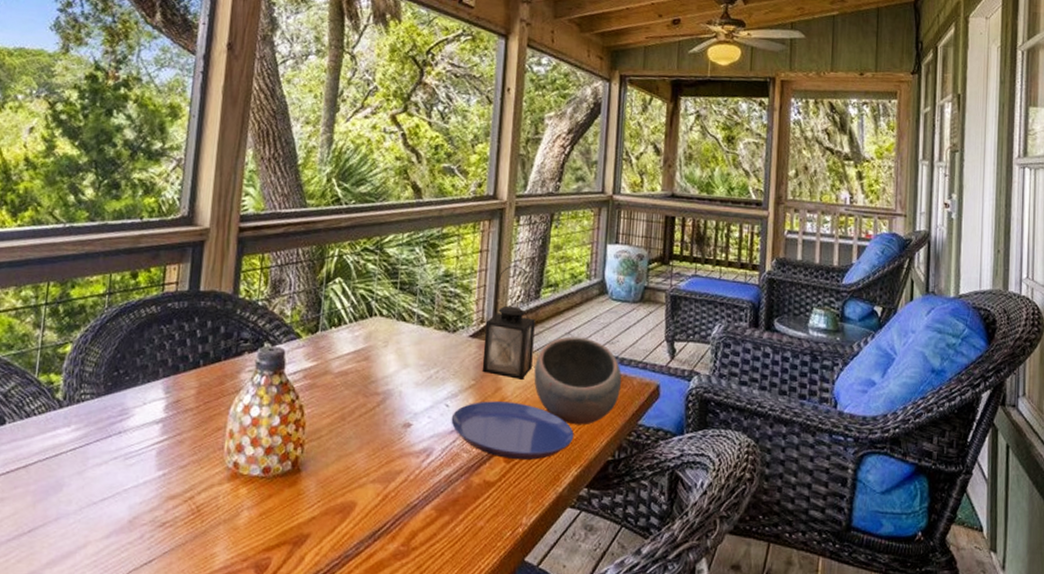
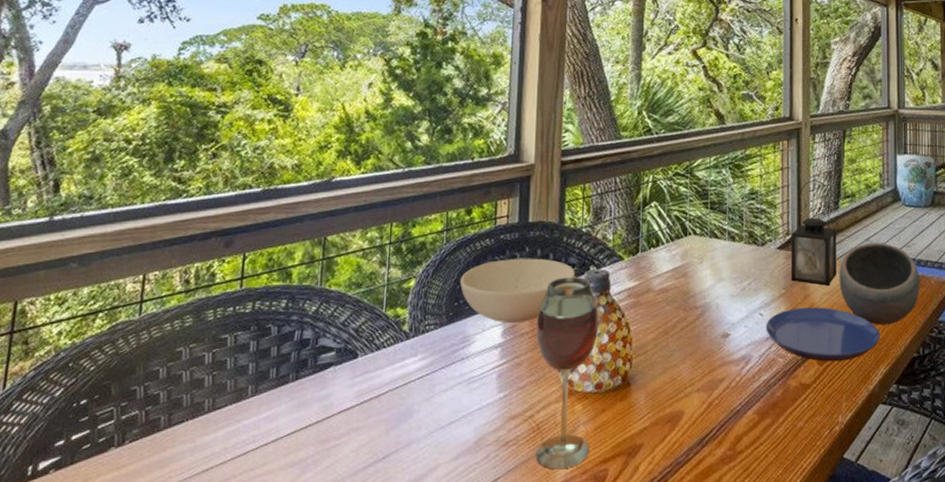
bowl: none [120,328,248,399] -> present [459,258,575,324]
wineglass: none [193,352,271,555] -> present [535,277,599,470]

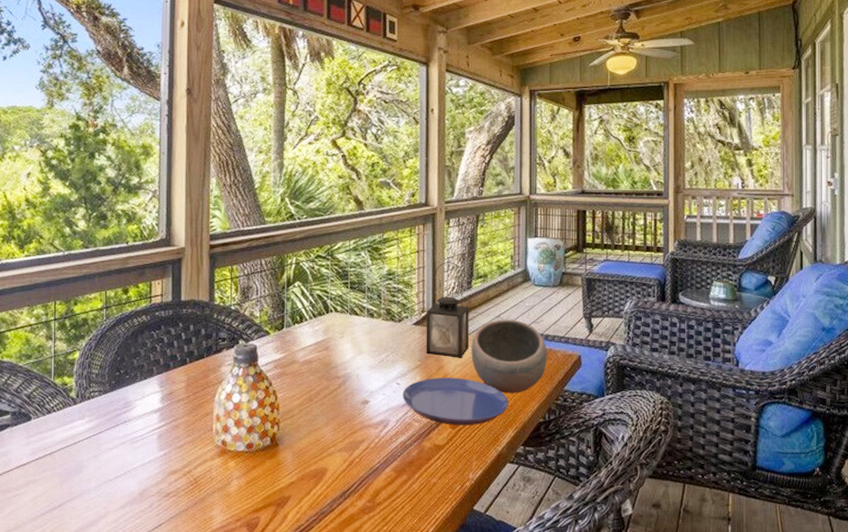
bowl: present [459,258,575,324] -> none [120,333,225,391]
wineglass: present [535,277,599,470] -> none [191,350,248,517]

